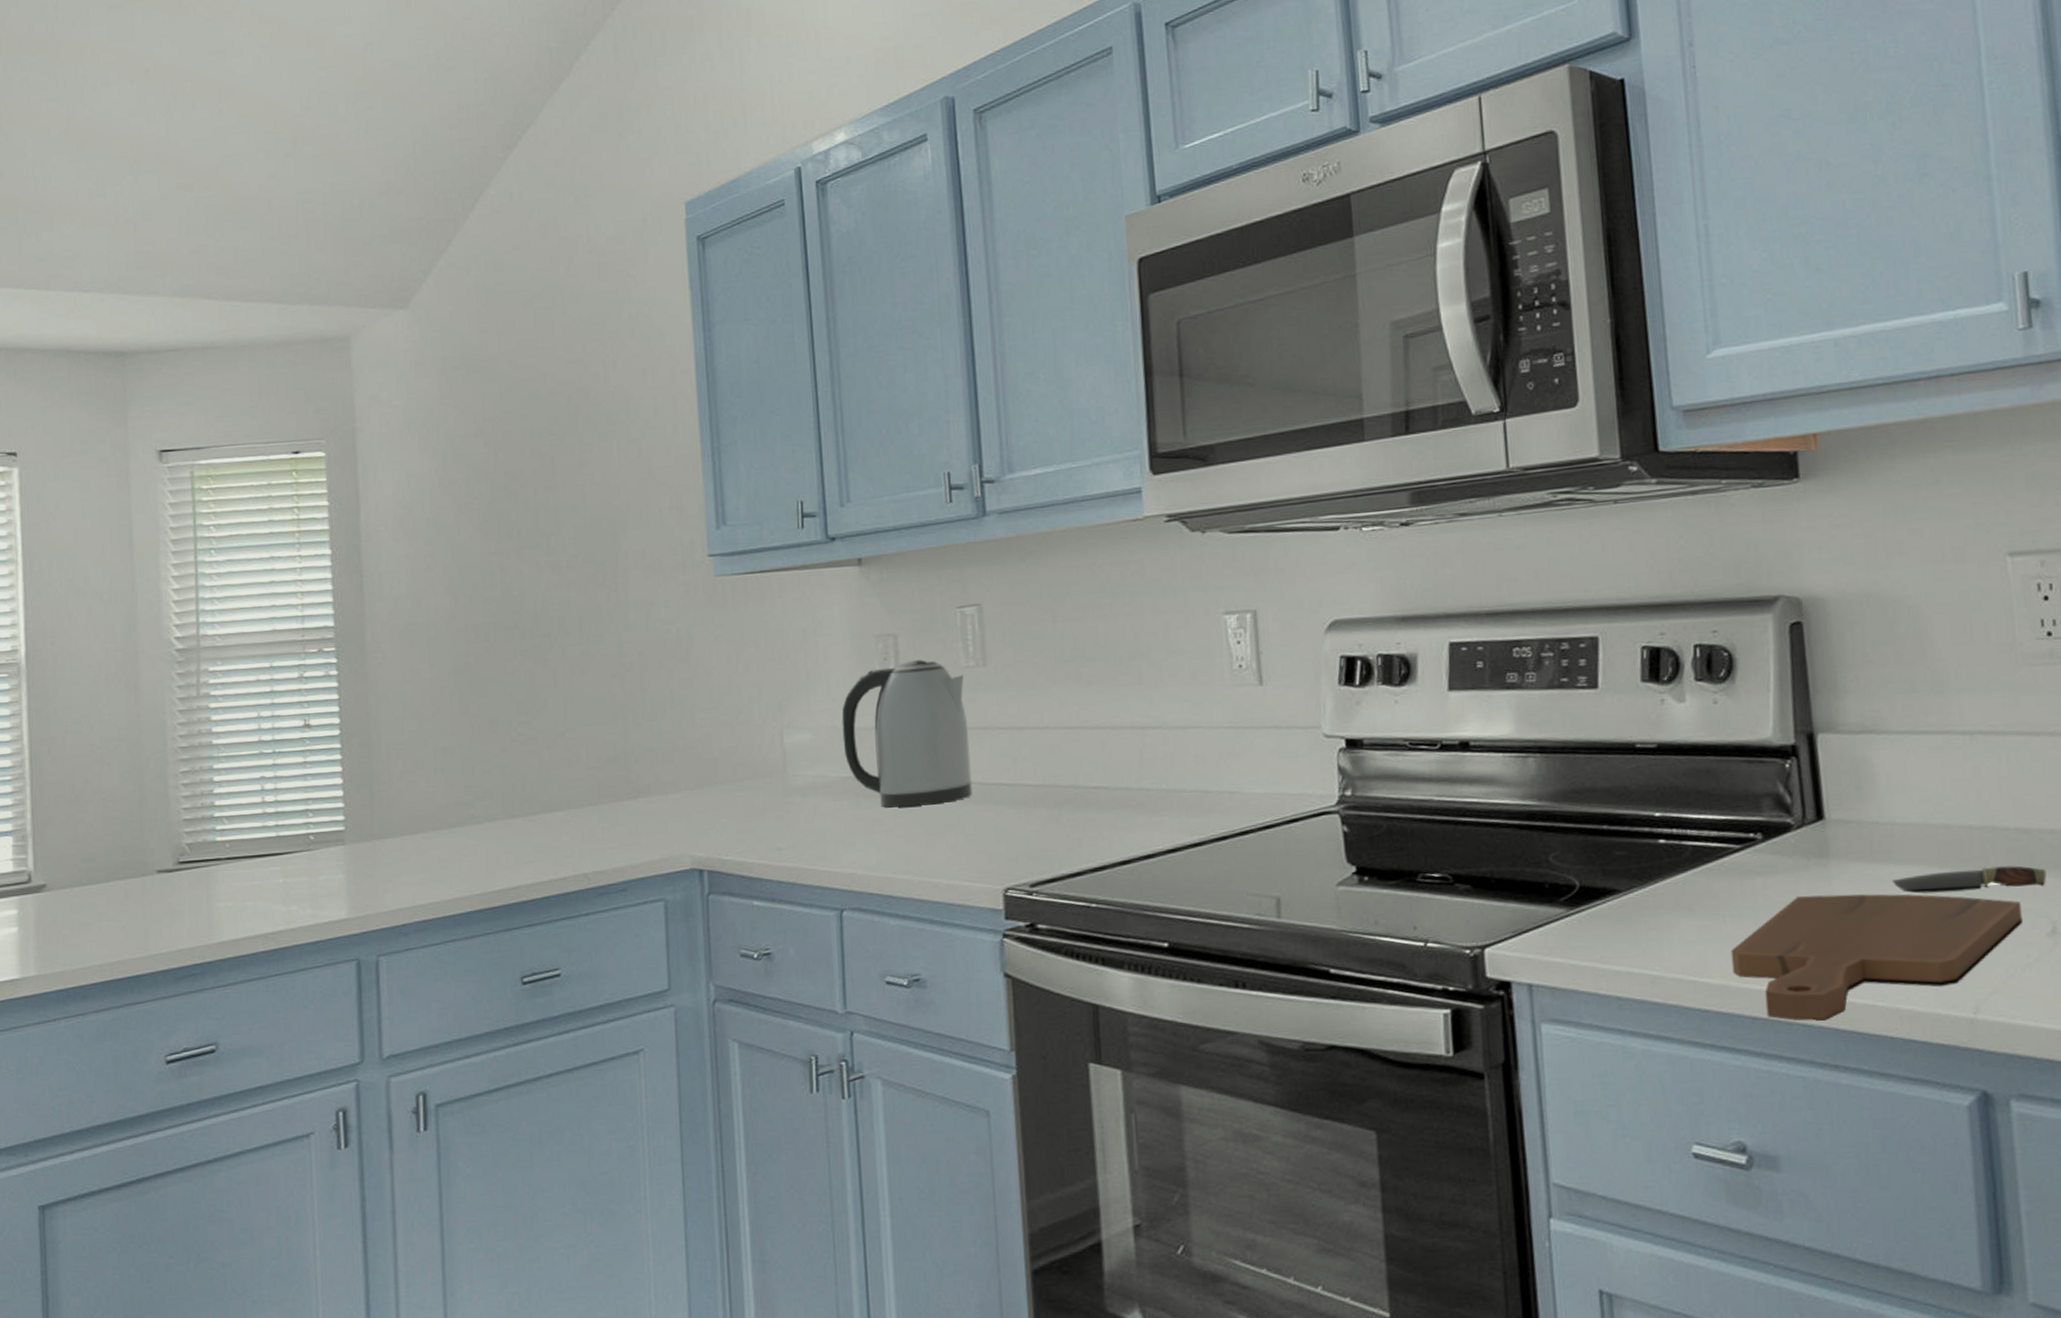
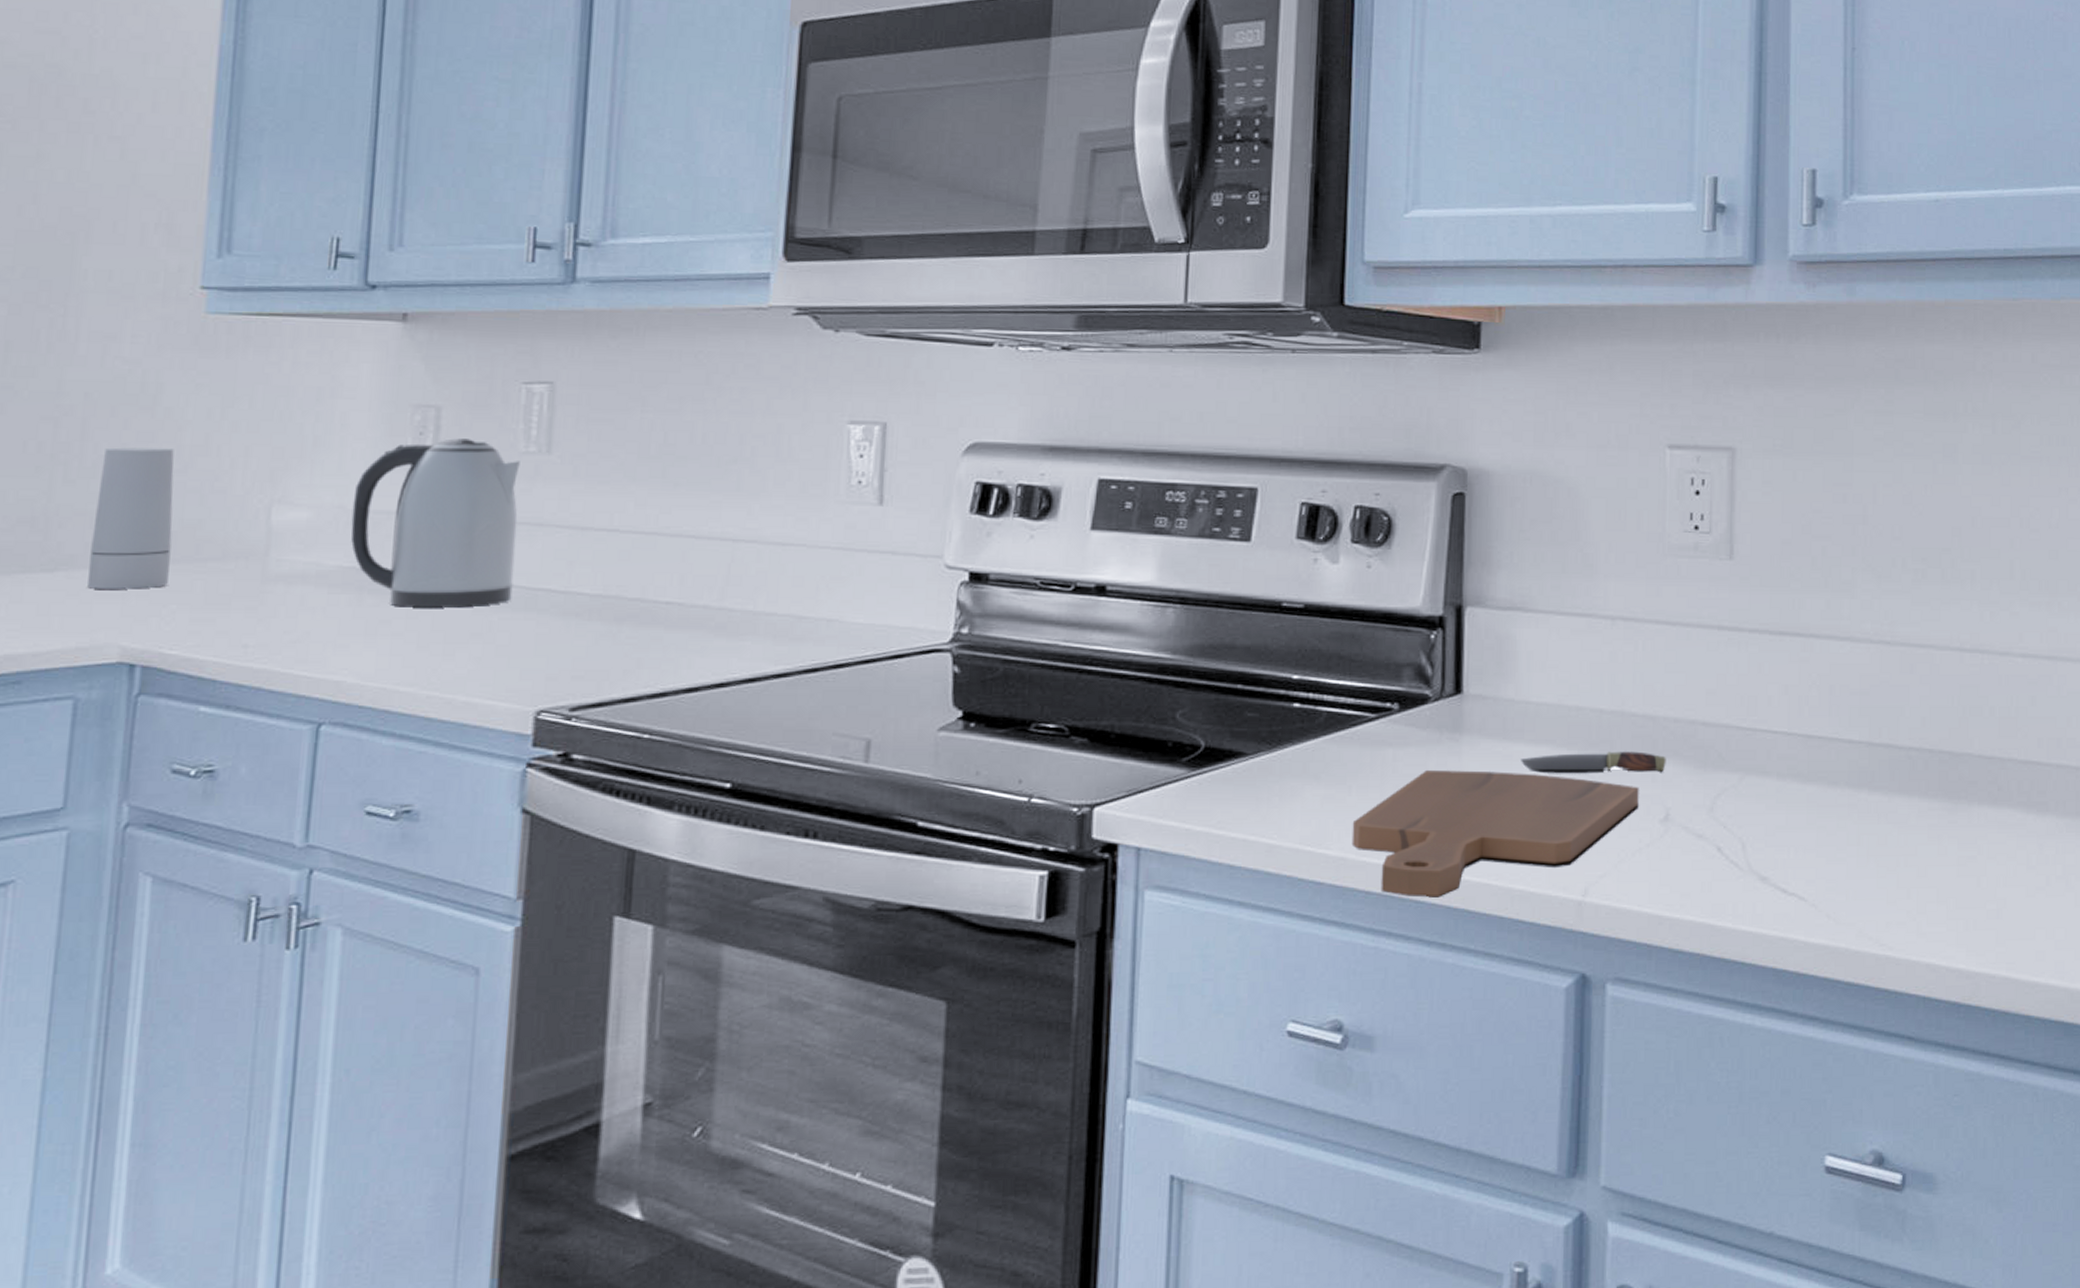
canister: none [658,690,717,810] -> present [87,447,174,589]

